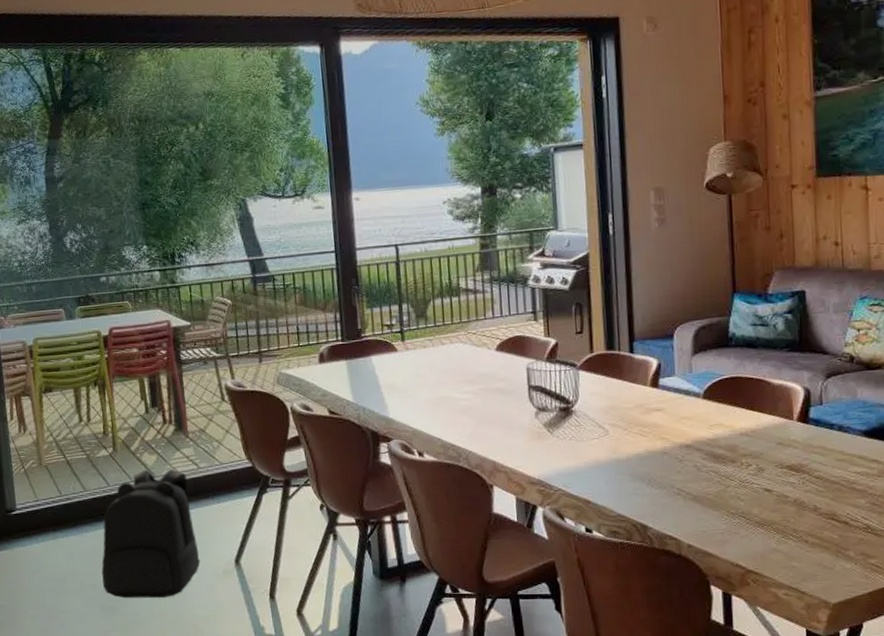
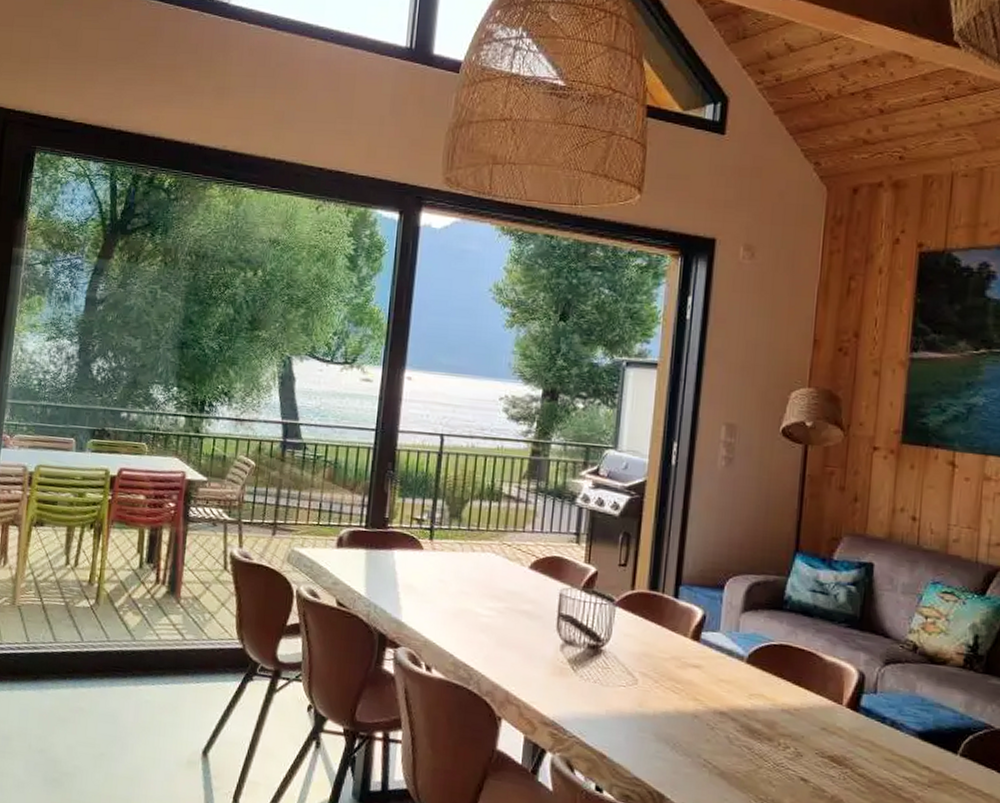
backpack: present [101,469,201,599] -> none [52,630,169,780]

